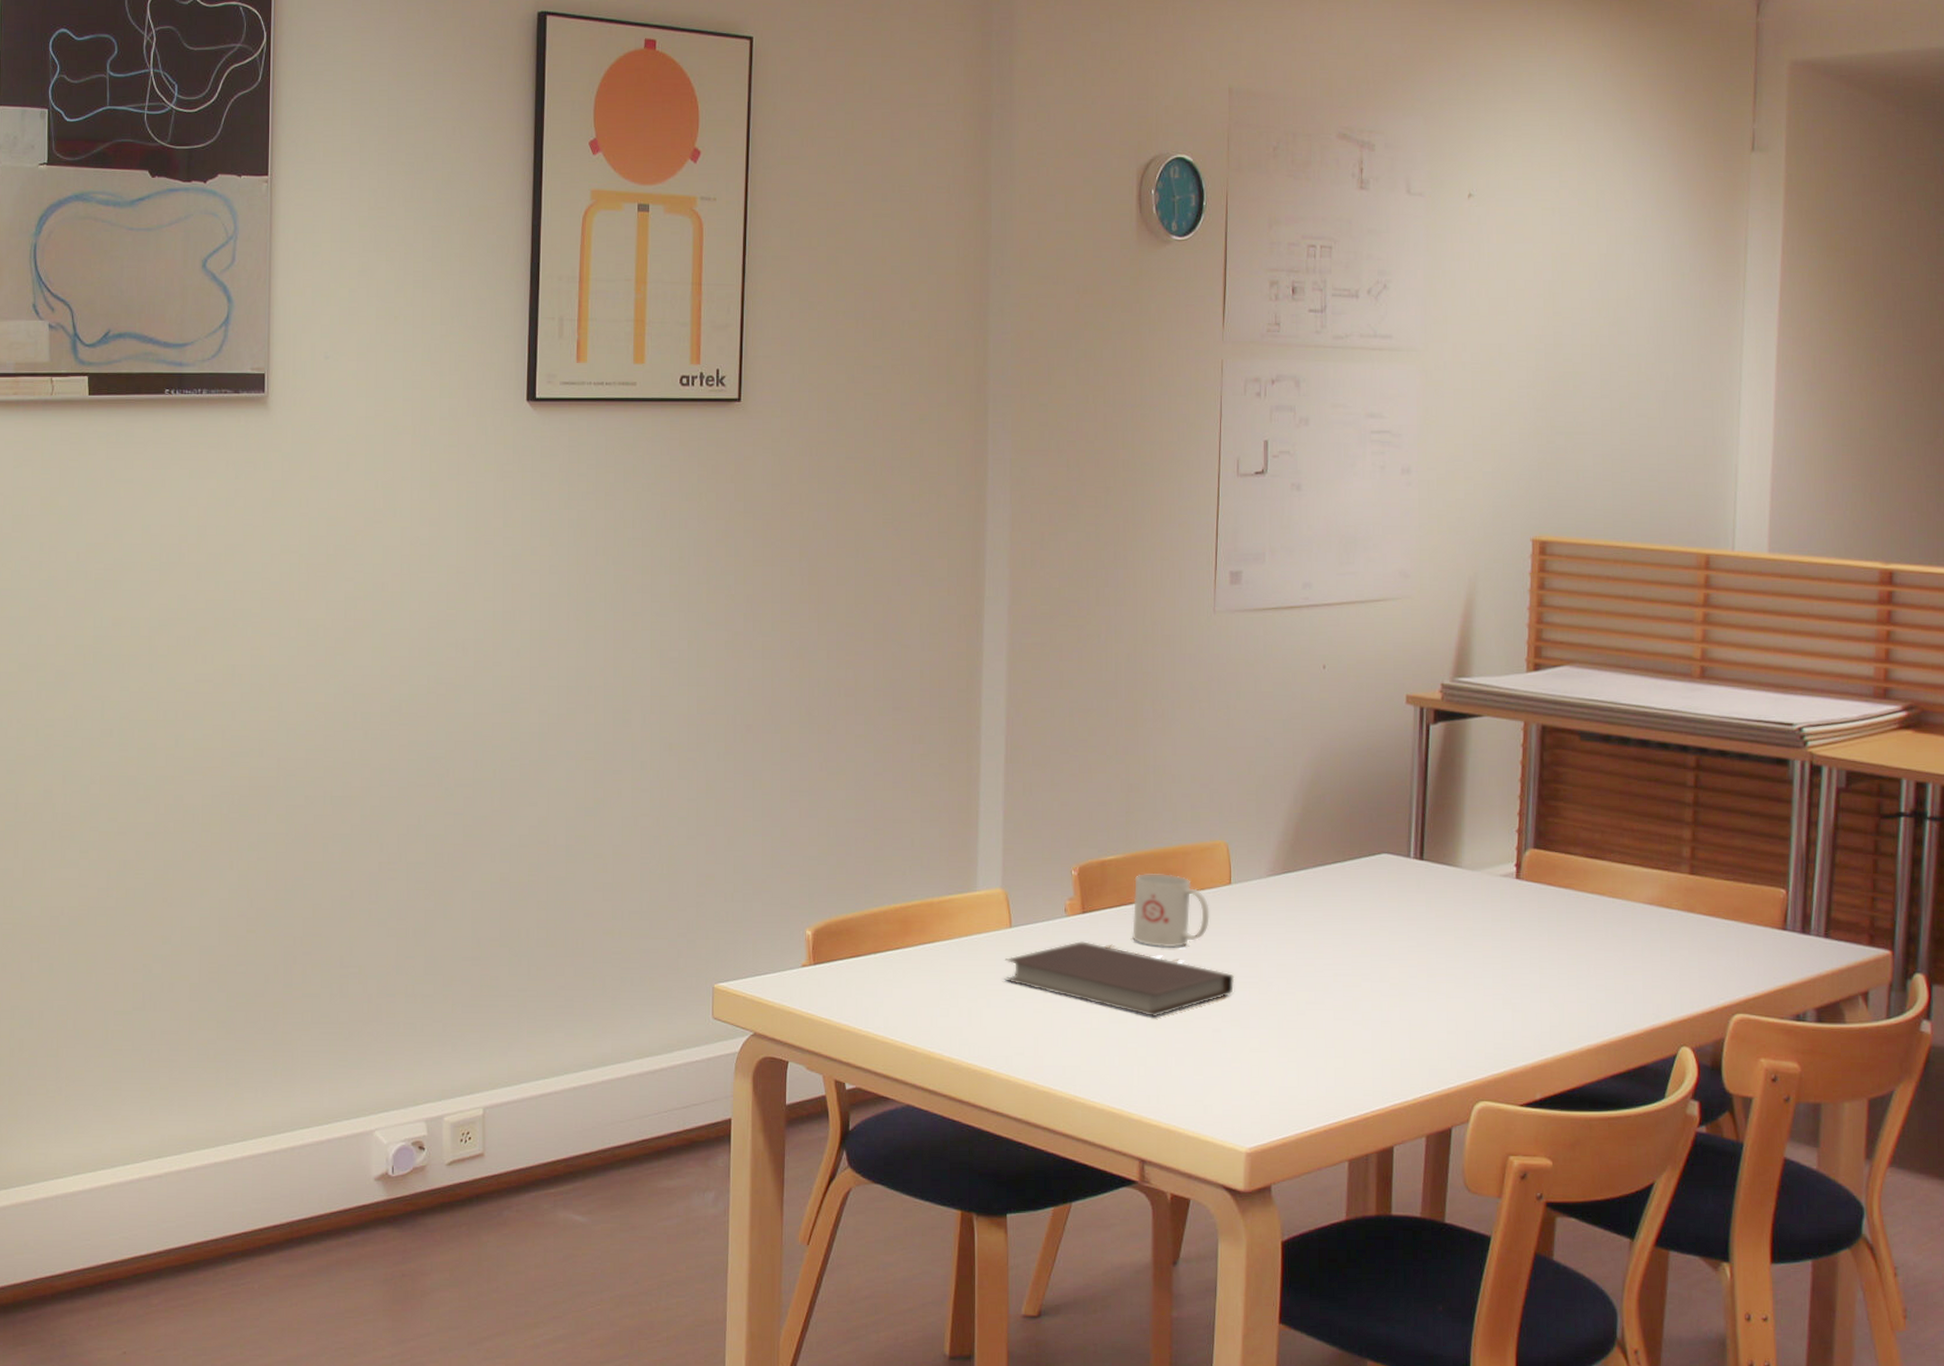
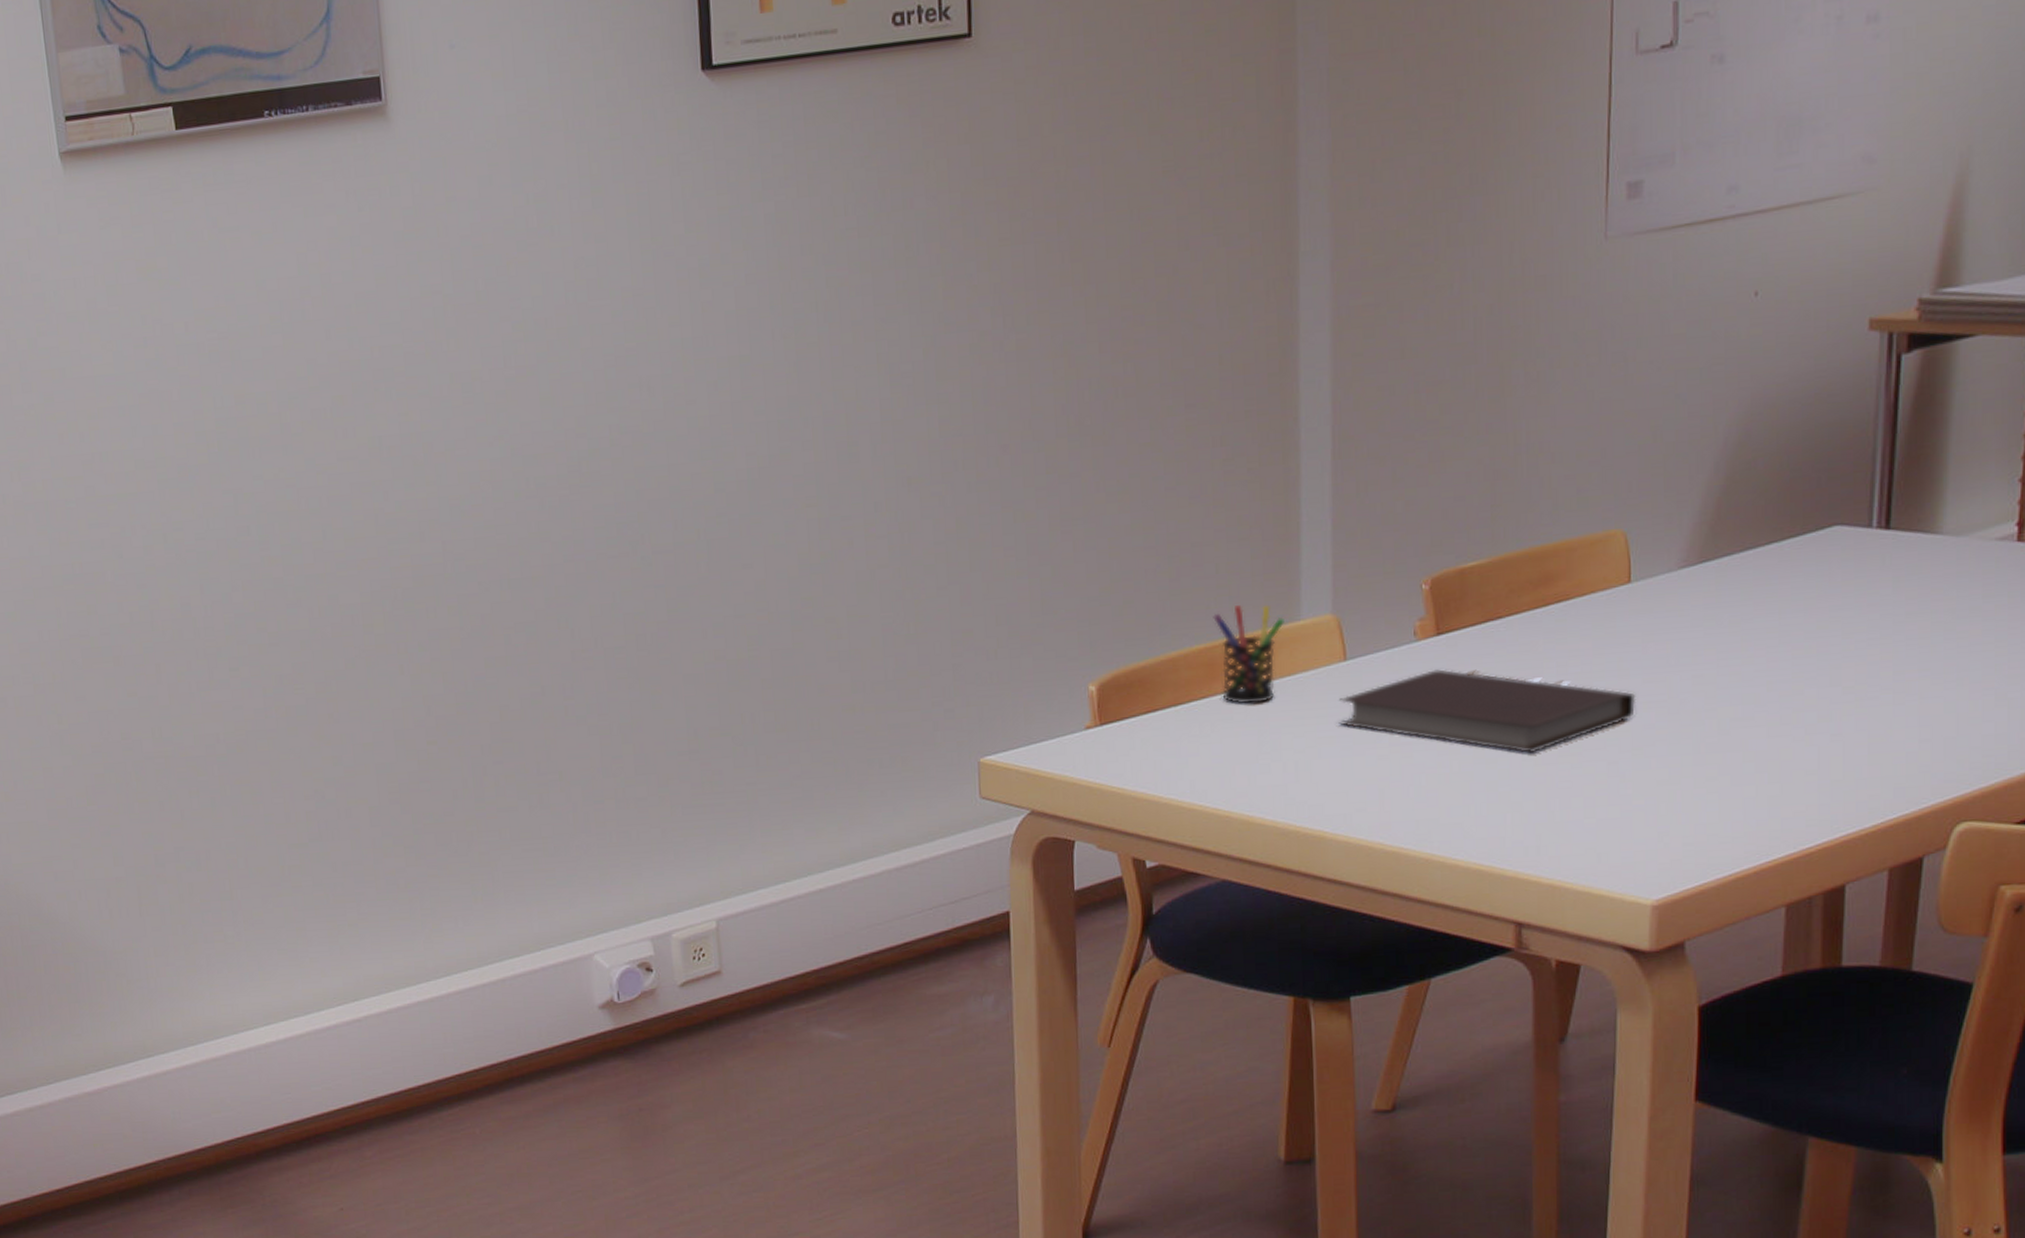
pen holder: none [908,874,964,957] -> present [1213,604,1284,705]
mug: present [1132,874,1210,948] -> none [1502,577,1603,669]

